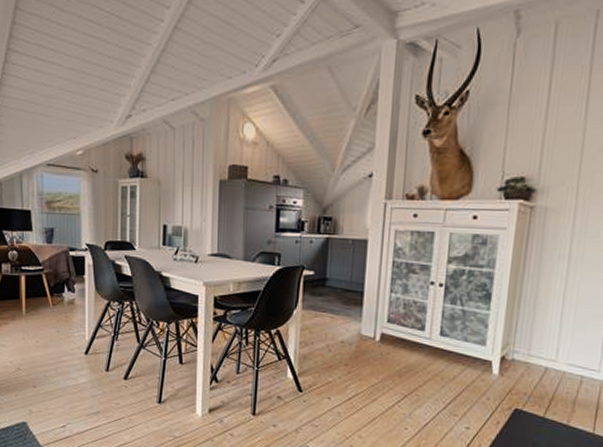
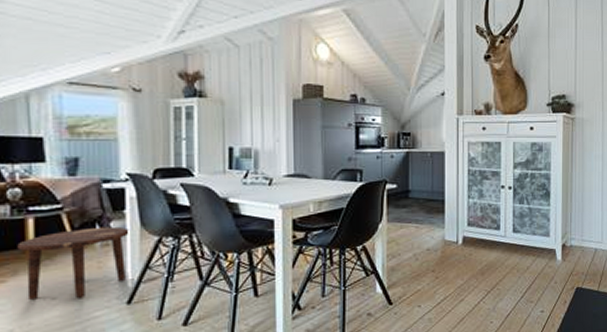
side table: none [15,287,87,345] -> present [17,226,129,300]

